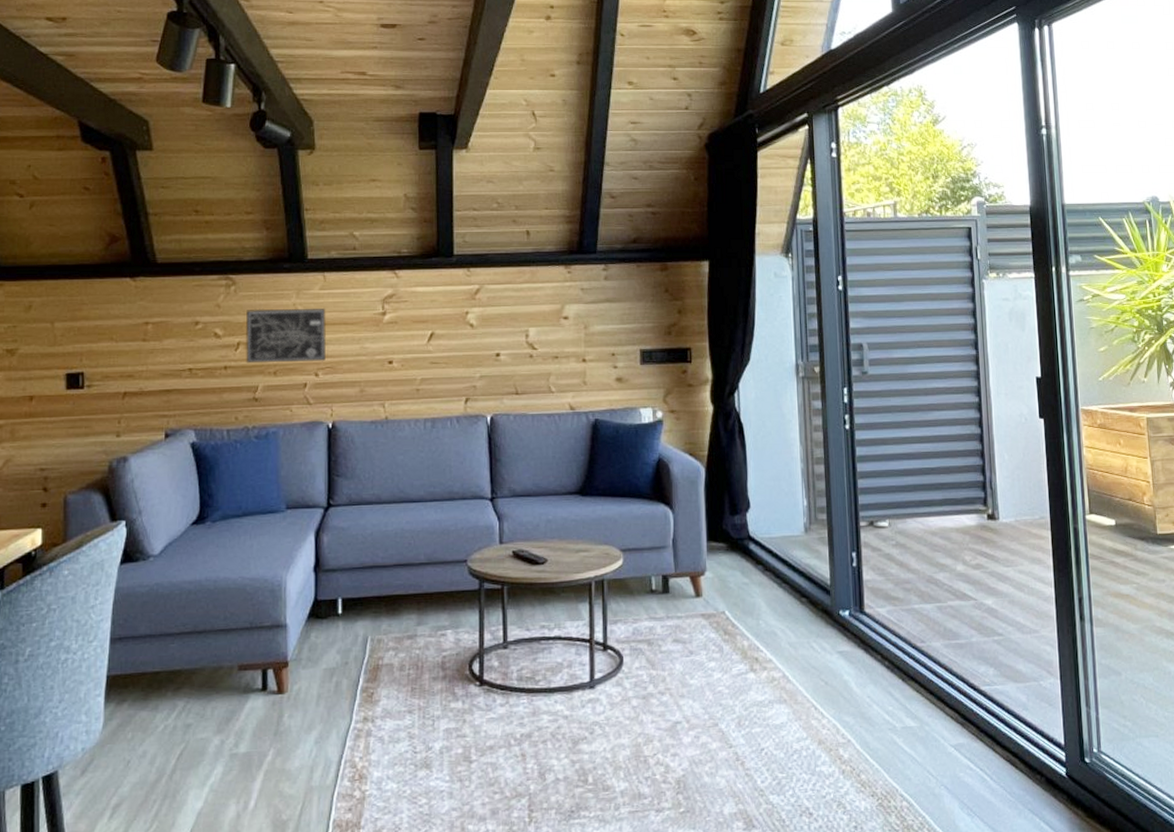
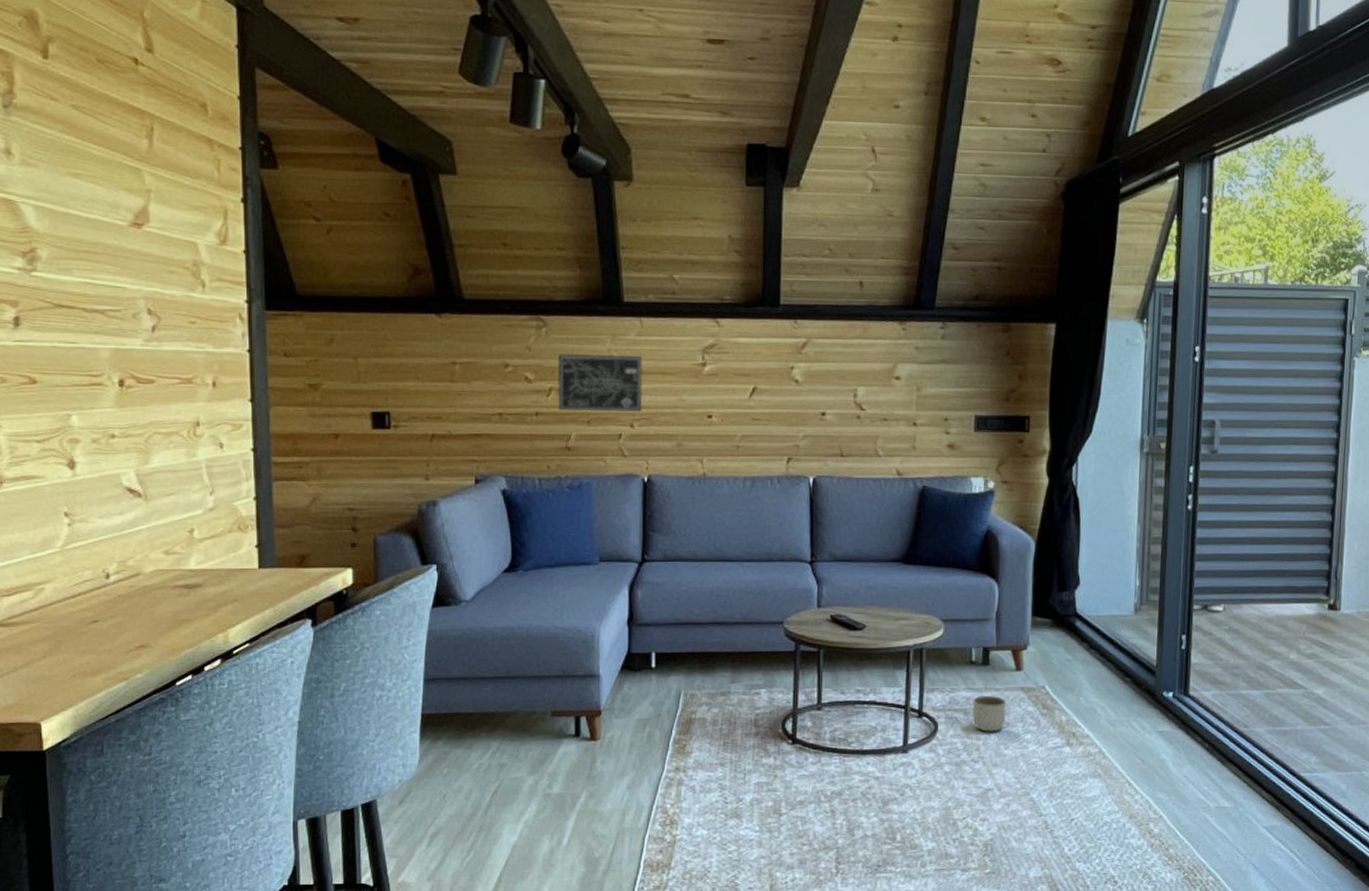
planter: none [655,624,689,662] -> present [971,696,1007,732]

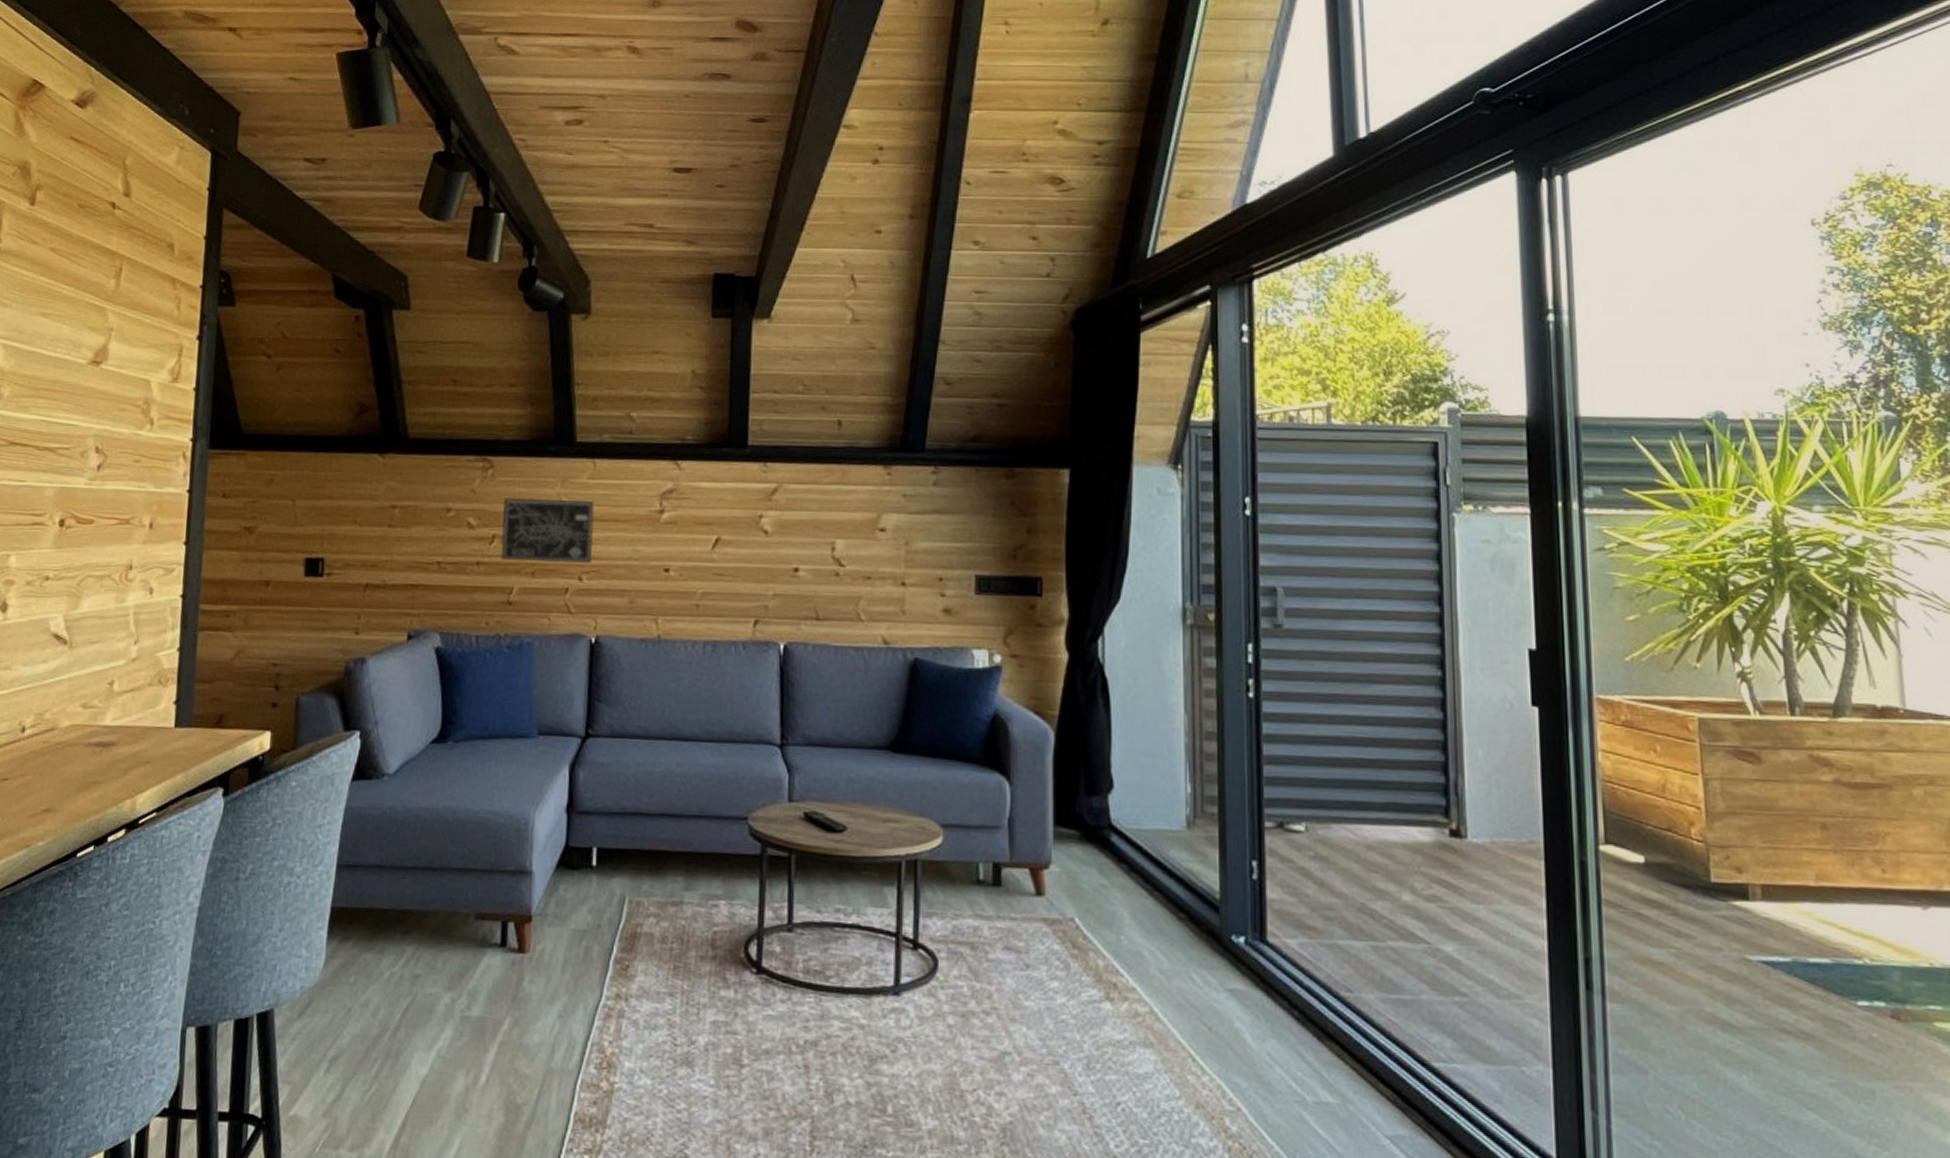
planter: present [971,696,1007,732] -> none [980,926,1025,975]

